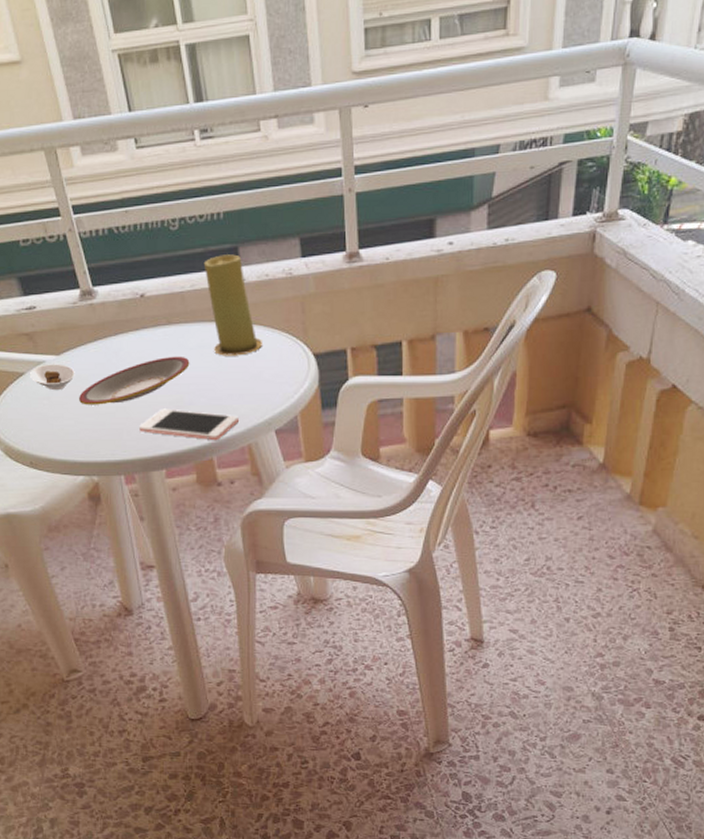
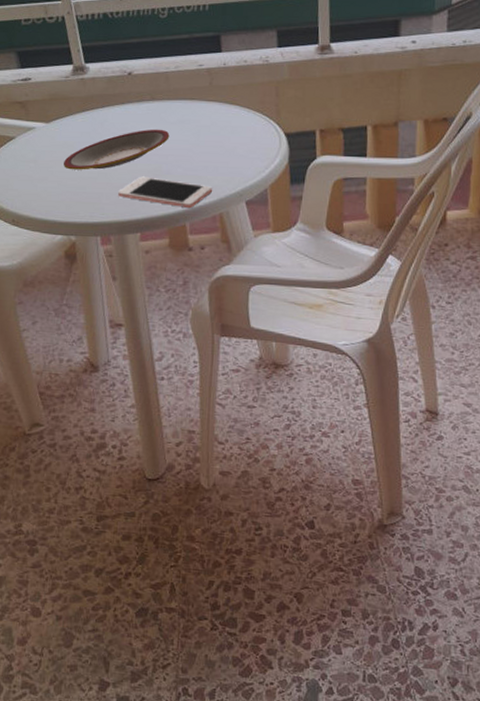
saucer: present [30,364,75,391] -> none [20,130,62,155]
candle: present [203,254,262,356] -> none [188,41,238,132]

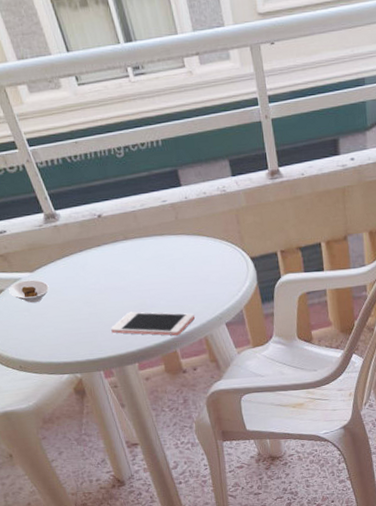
saucer: none [20,130,62,155] -> present [9,279,49,304]
plate: present [64,129,170,170] -> none [55,266,148,314]

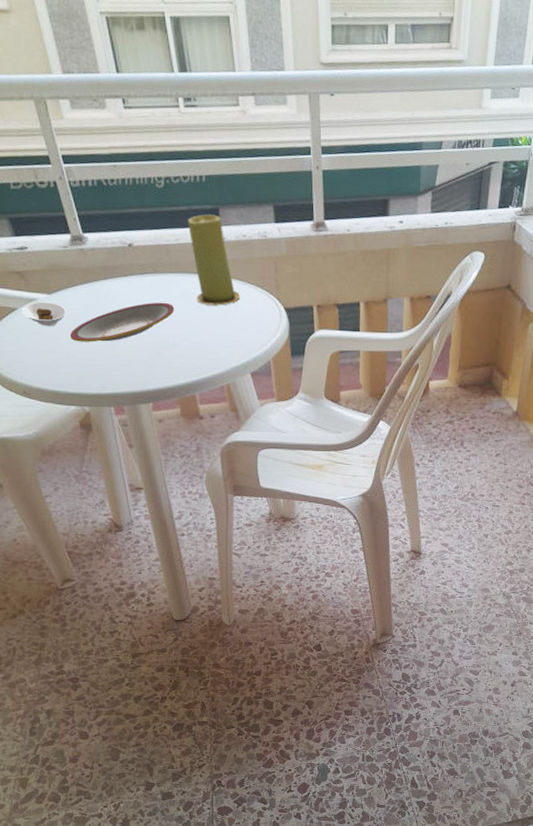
plate: none [55,266,148,314] -> present [70,302,175,343]
cell phone: present [110,311,195,336] -> none [127,349,219,380]
candle: none [149,176,207,264] -> present [187,214,240,306]

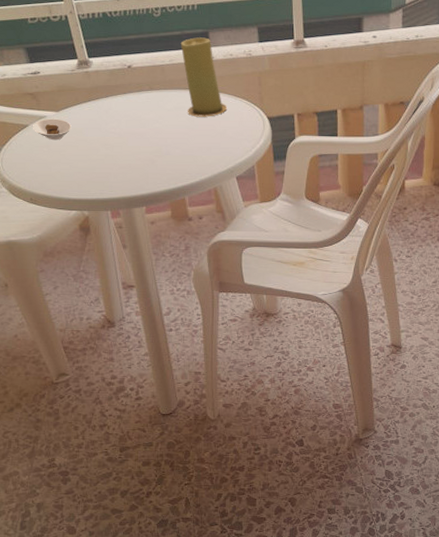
plate: present [70,302,175,343] -> none [74,115,168,153]

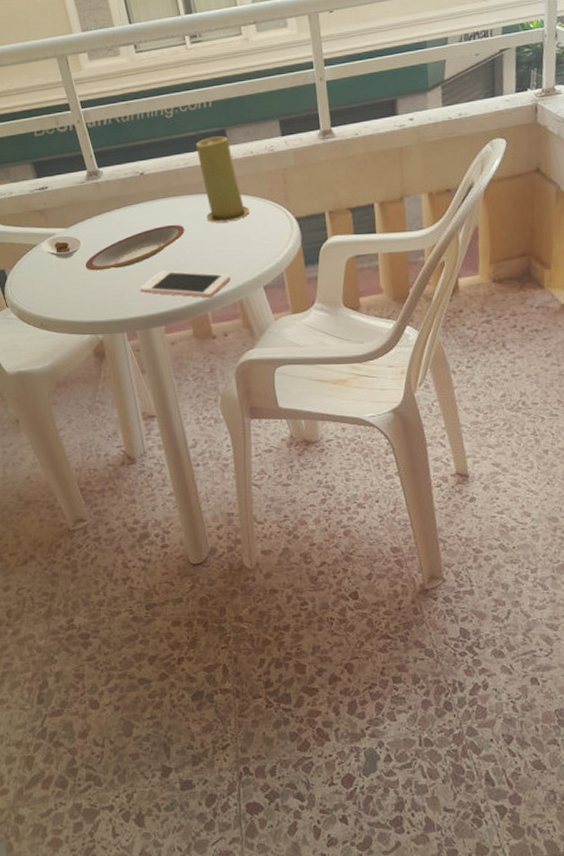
plate: none [74,115,168,153] -> present [86,224,185,271]
cell phone: none [123,157,207,184] -> present [139,271,230,298]

